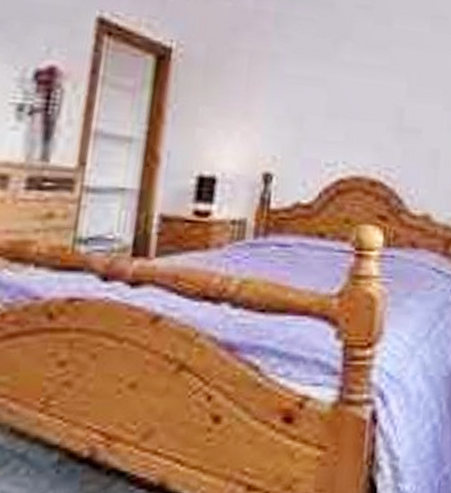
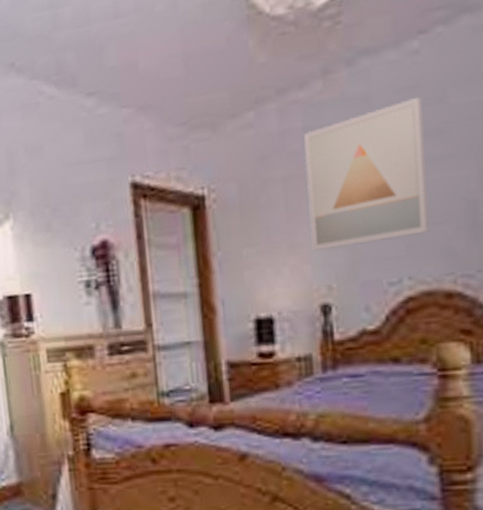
wall art: none [264,15,374,127] -> present [303,96,429,252]

